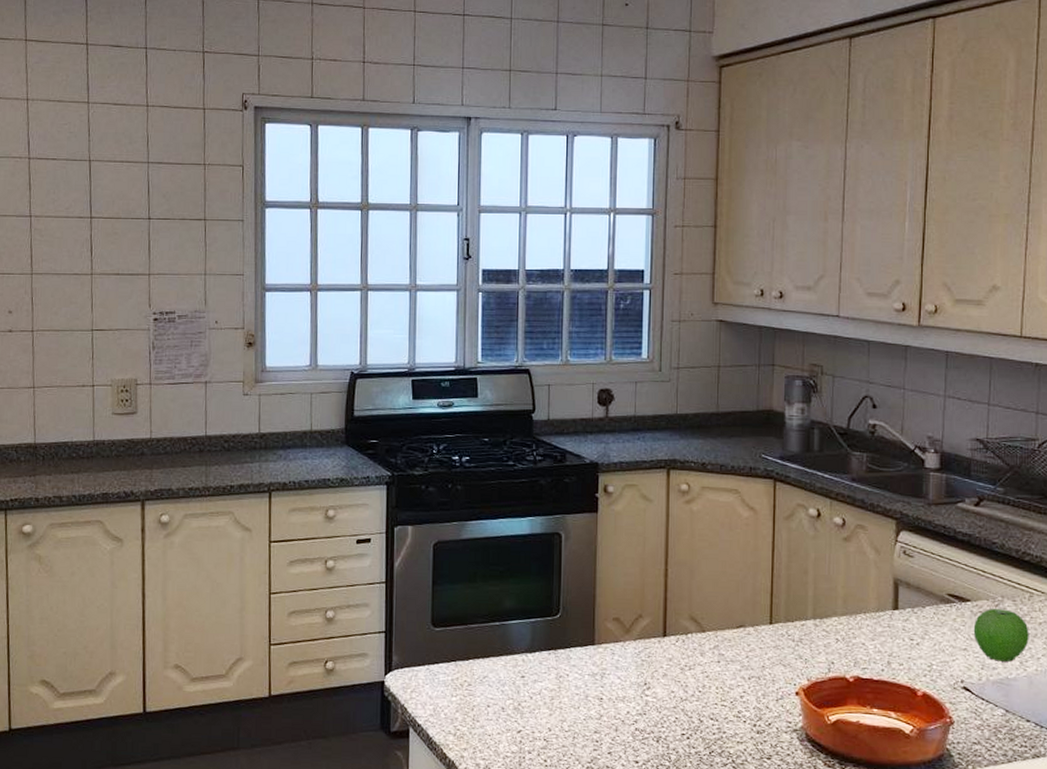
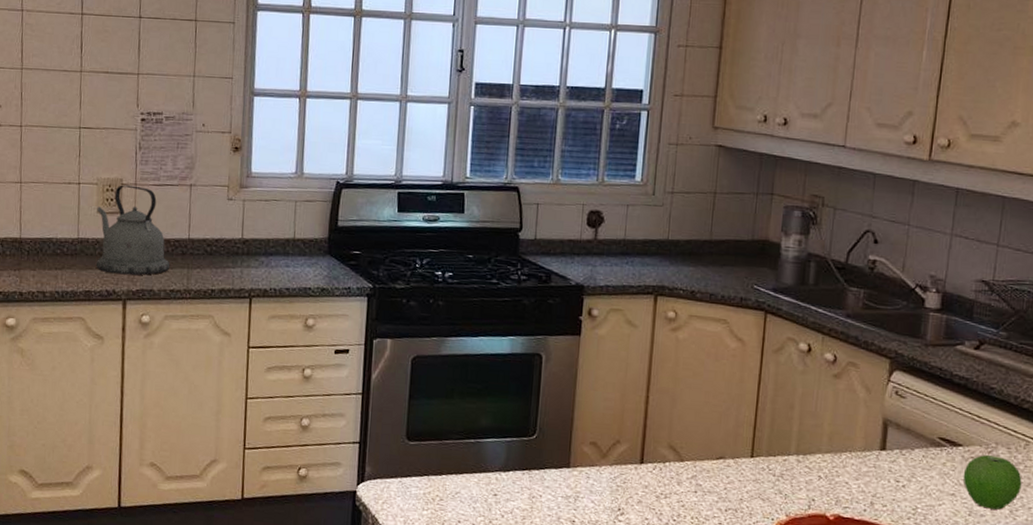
kettle: none [112,385,187,475] -> present [95,185,169,276]

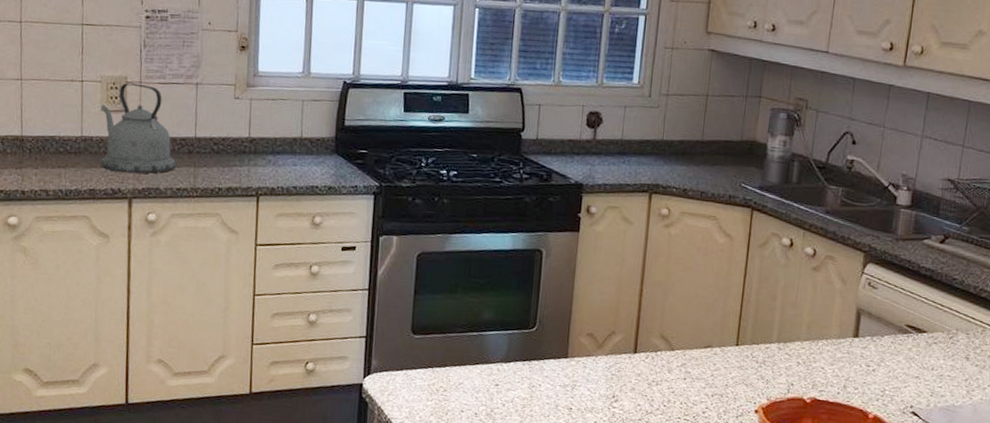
fruit: present [962,455,1022,510] -> none [926,340,979,391]

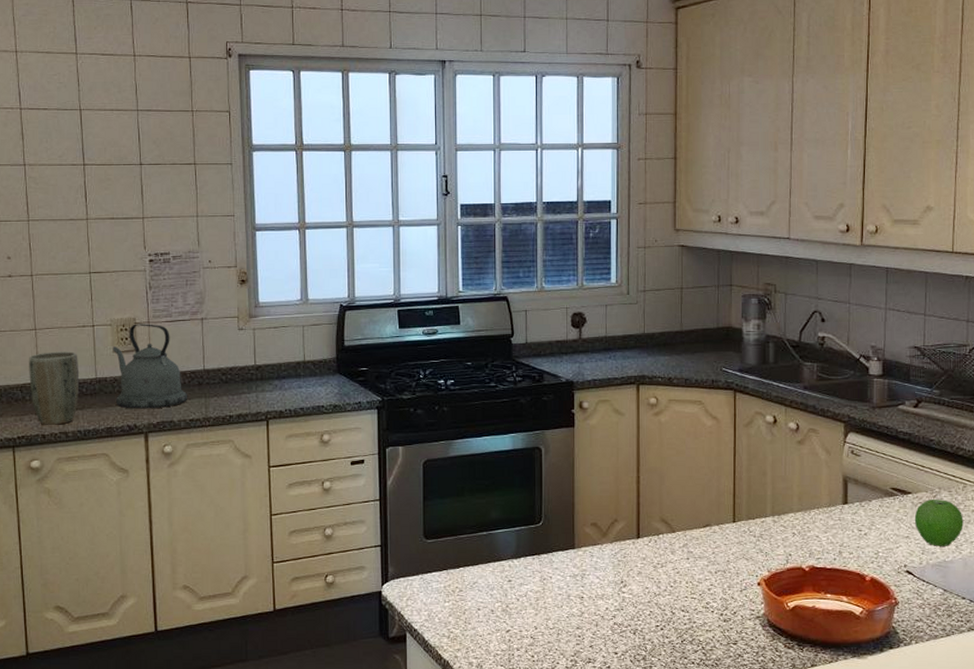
plant pot: none [11,104,65,182] -> present [29,351,80,425]
fruit: none [926,340,979,391] -> present [914,500,964,546]

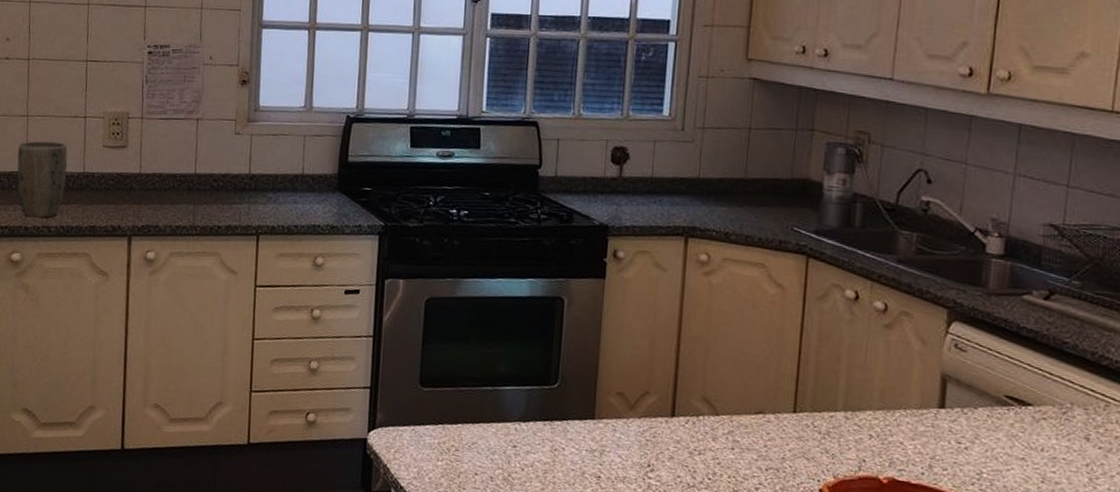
kettle: present [112,324,187,409] -> none [101,118,175,211]
fruit: present [914,500,964,546] -> none [1033,416,1103,477]

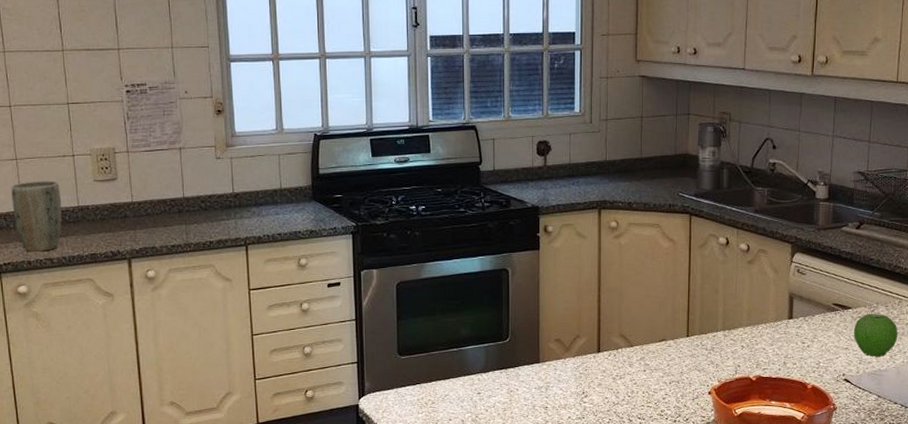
fruit: none [1033,416,1103,477] -> present [853,314,898,357]

